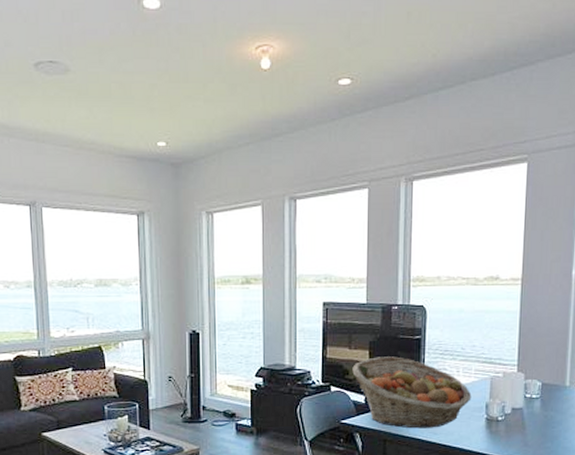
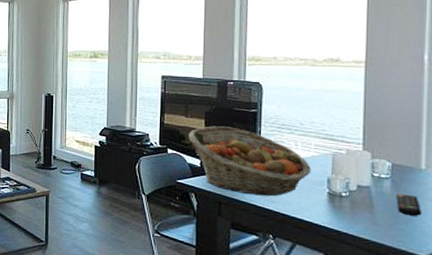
remote control: none [544,412,565,433] -> present [396,194,421,216]

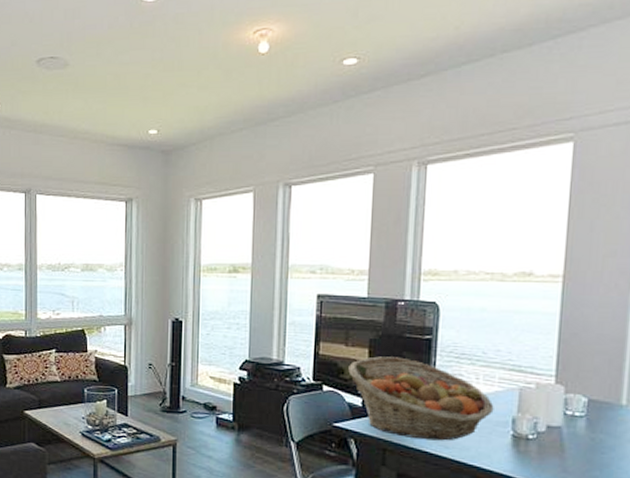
remote control: present [396,194,421,216] -> none [591,435,619,461]

